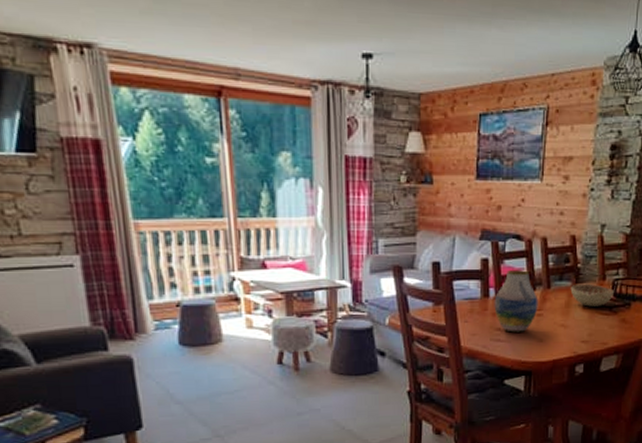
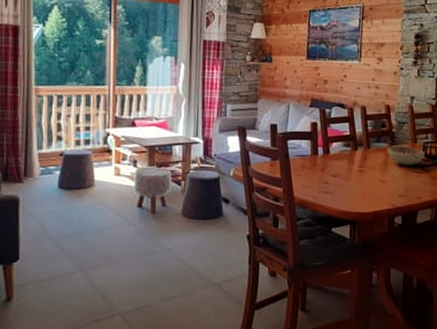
vase: present [494,270,538,333] -> none [322,133,360,186]

